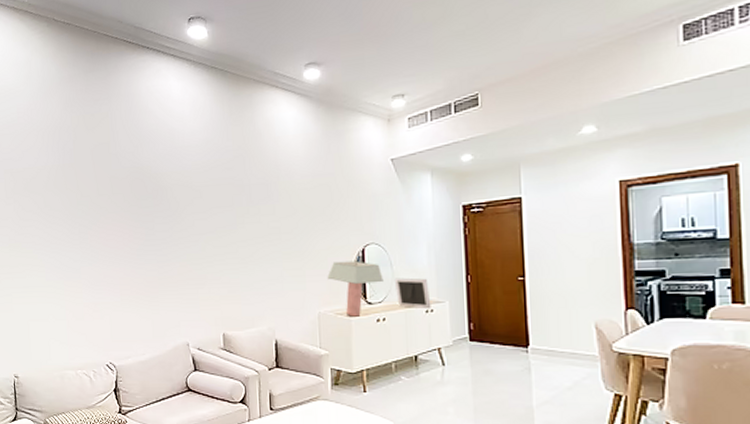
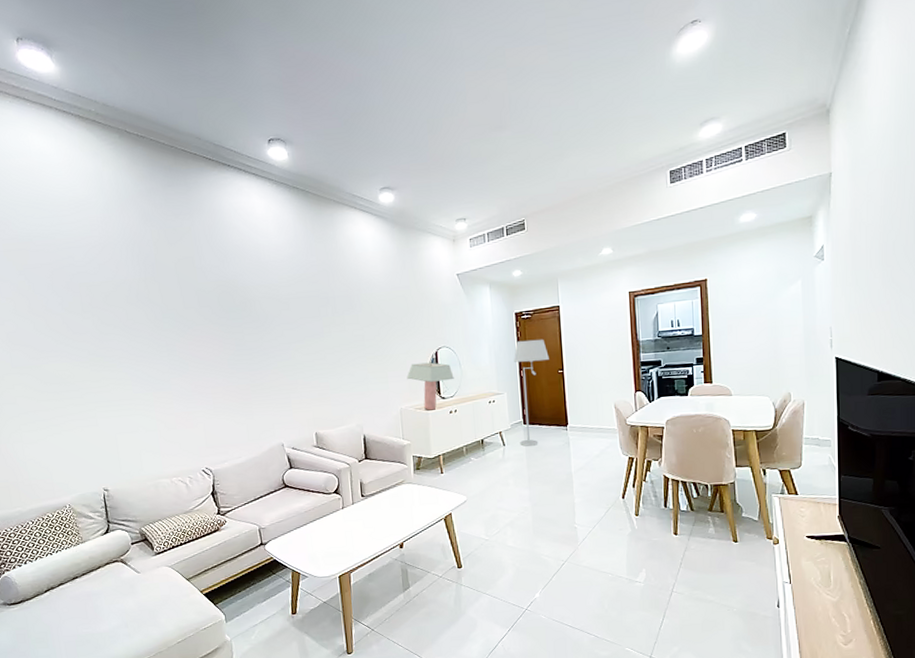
picture frame: present [394,277,431,309] -> none [463,374,493,401]
floor lamp: none [459,237,506,370] -> present [514,339,549,447]

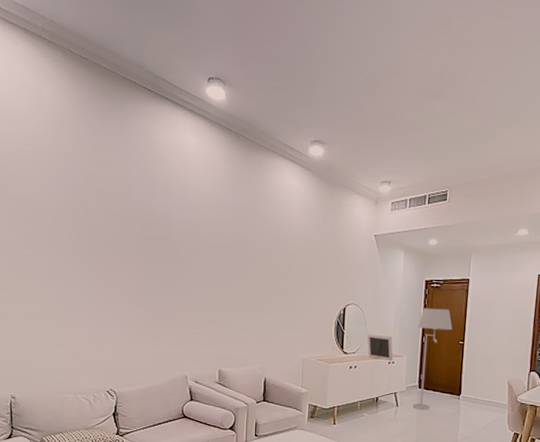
table lamp: present [407,362,454,411] -> none [313,316,358,363]
picture frame: none [463,374,493,401] -> present [367,334,393,361]

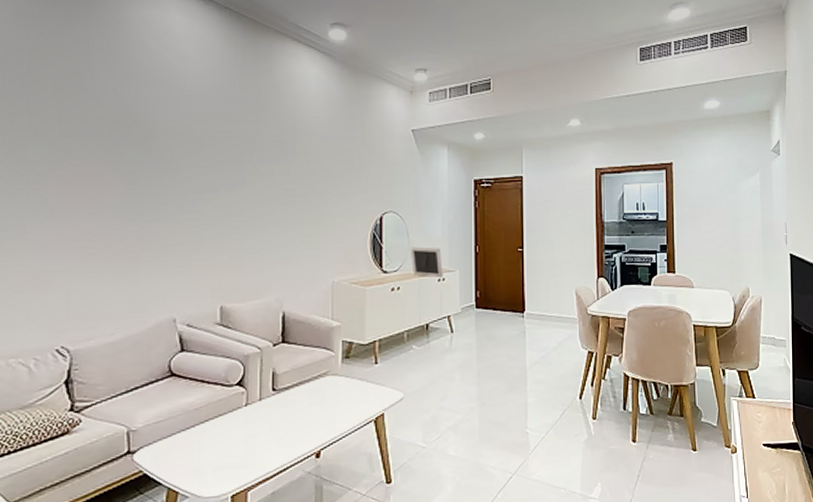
floor lamp: present [412,308,452,411] -> none [470,211,508,336]

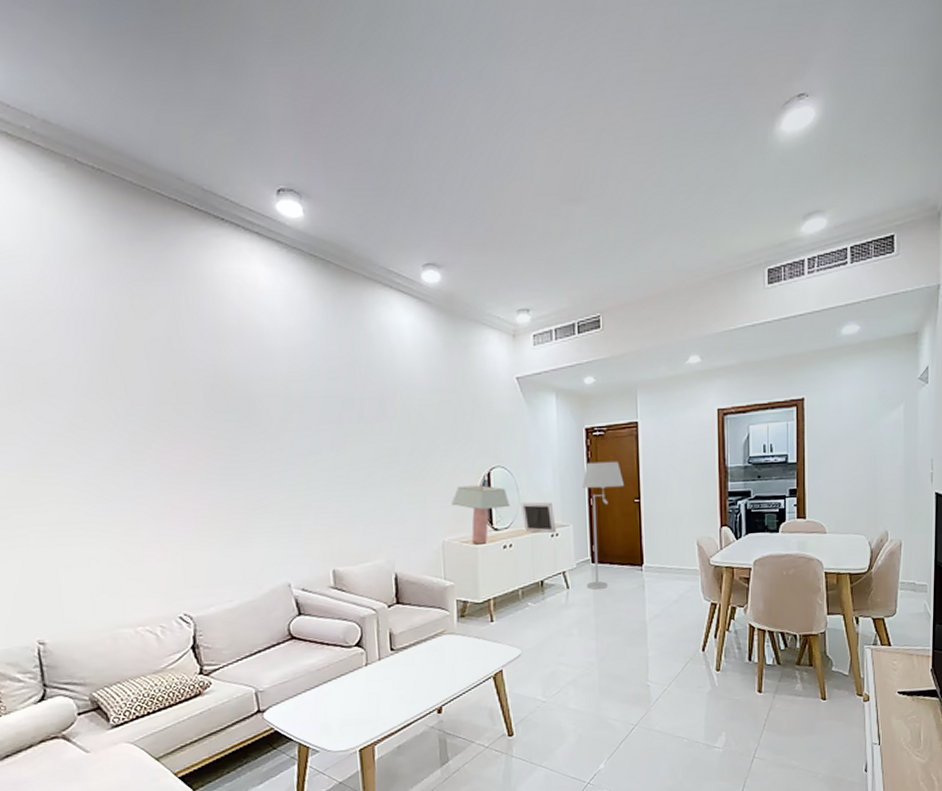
table lamp: none [343,228,400,286] -> present [451,485,510,545]
floor lamp: none [470,211,508,336] -> present [582,461,624,591]

